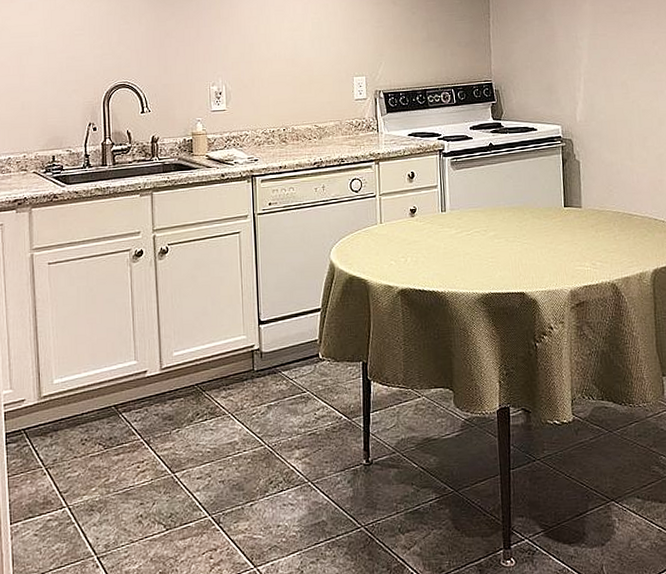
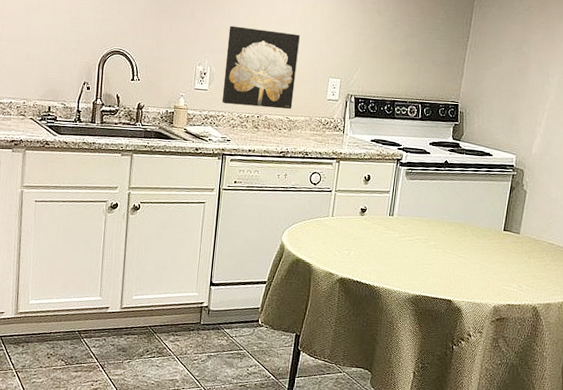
wall art: none [240,37,319,122] -> present [221,25,300,110]

